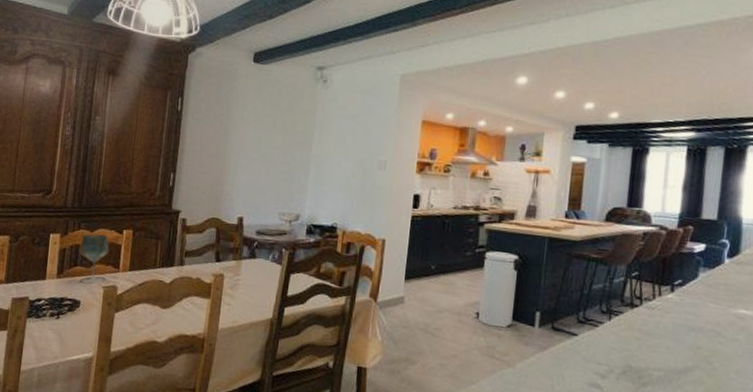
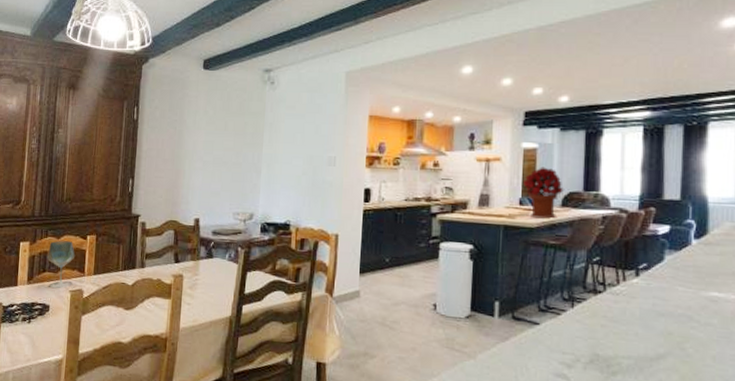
bouquet: none [570,181,608,233] -> present [523,167,564,219]

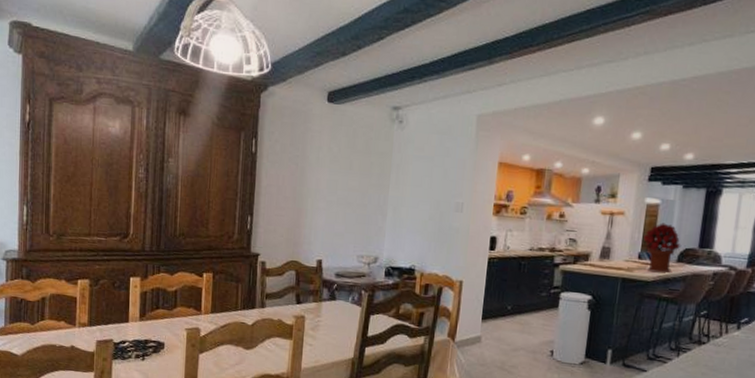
wine glass: present [47,240,76,289] -> none [160,277,191,326]

